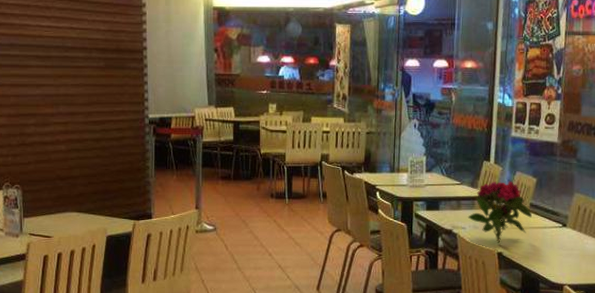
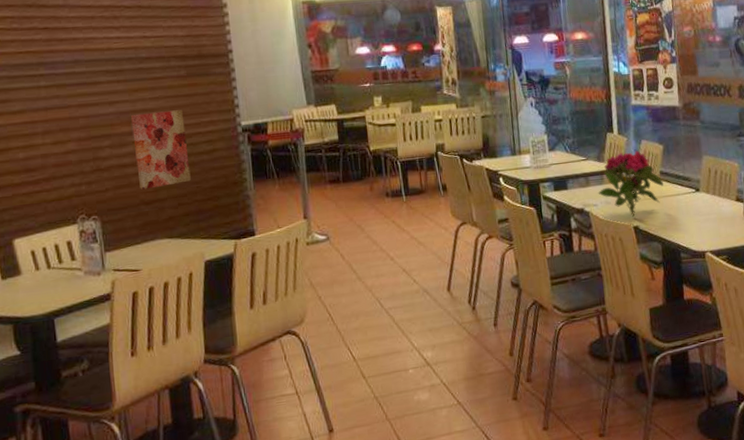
wall art: none [55,98,101,166] -> present [131,110,191,190]

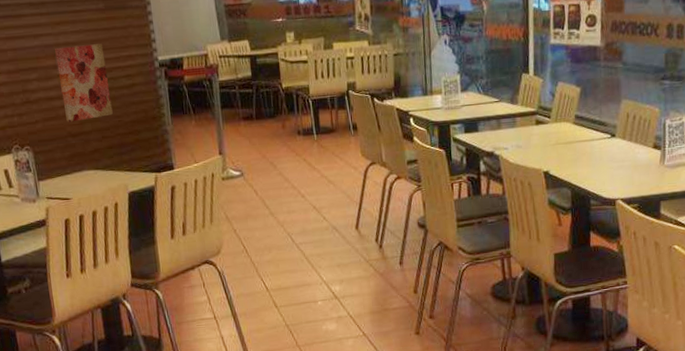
flower: present [598,150,663,218] -> none [509,92,578,162]

